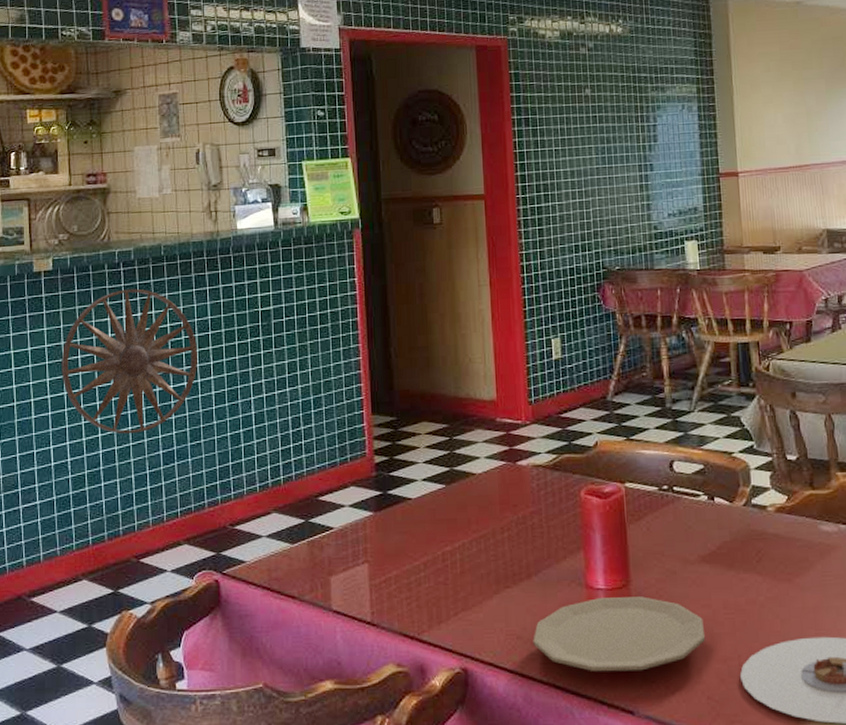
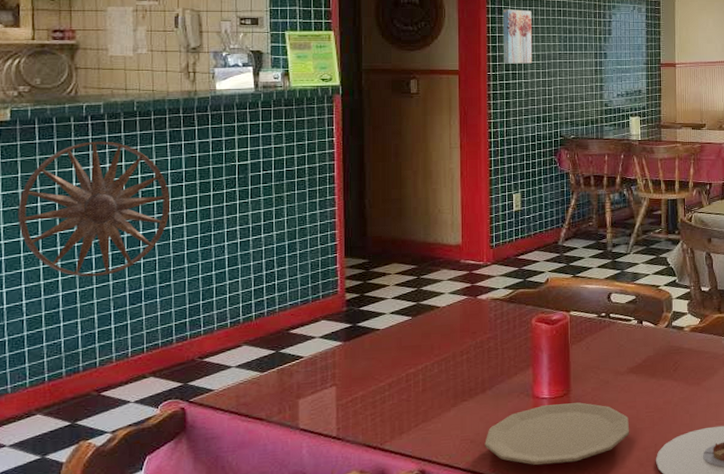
wall art: none [531,118,567,184] -> present [503,9,533,64]

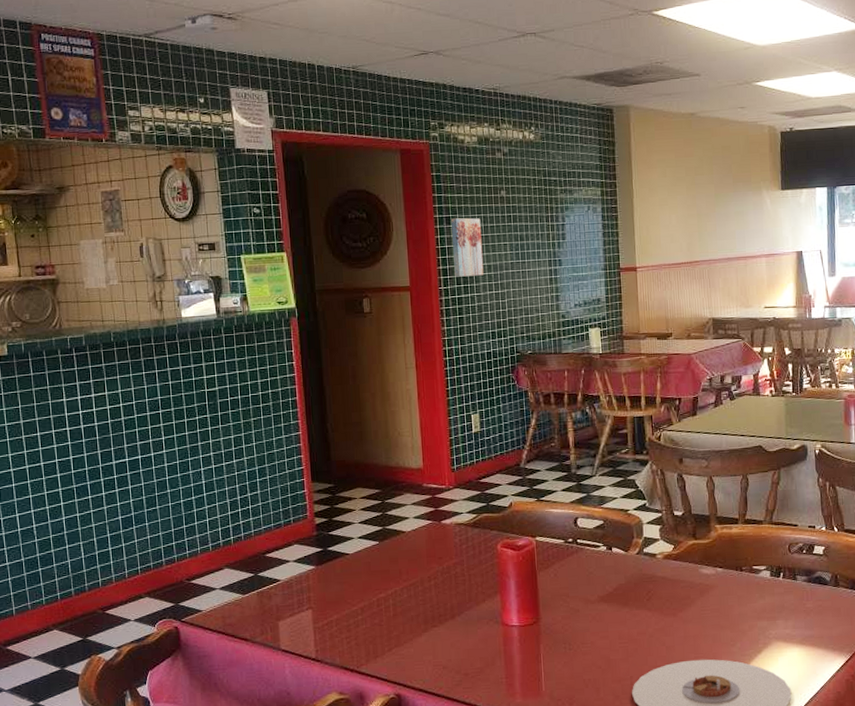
wall art: present [18,141,170,277] -> none [21,372,150,503]
plate: present [484,402,630,465] -> none [457,631,604,693]

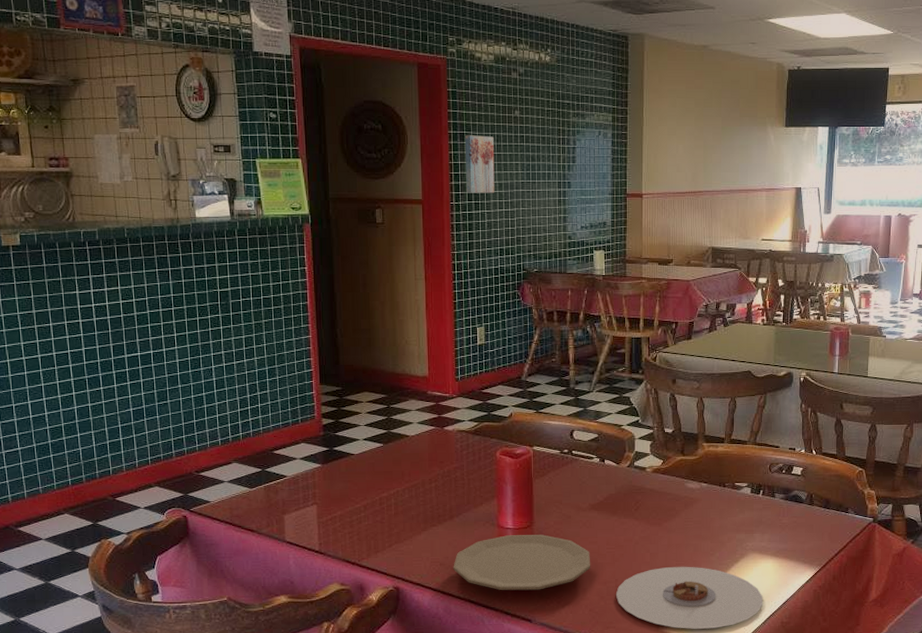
plate: none [457,631,604,693] -> present [453,535,591,591]

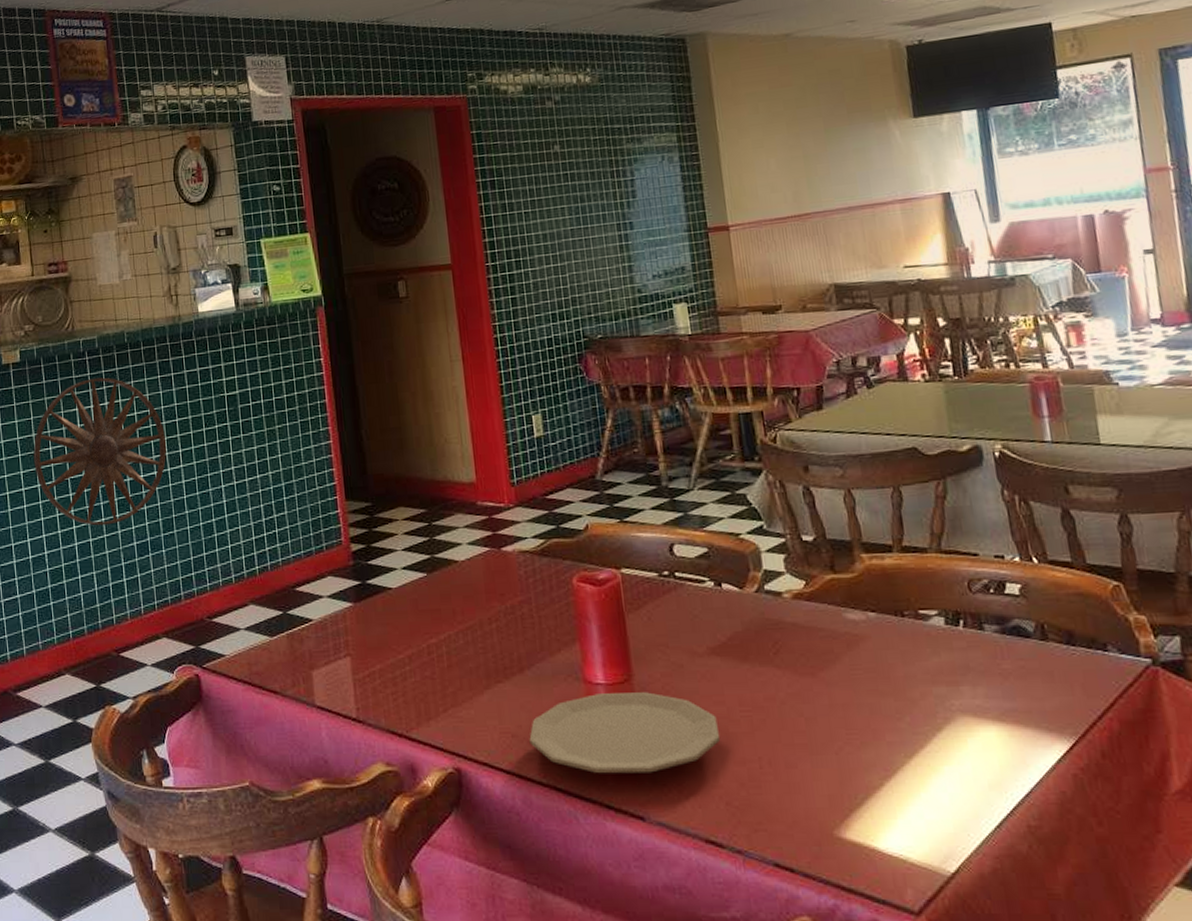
wall art: none [33,266,162,393] -> present [33,377,167,526]
wall art: present [465,135,495,193] -> none [497,179,539,250]
plate: present [615,566,763,629] -> none [761,737,993,835]

